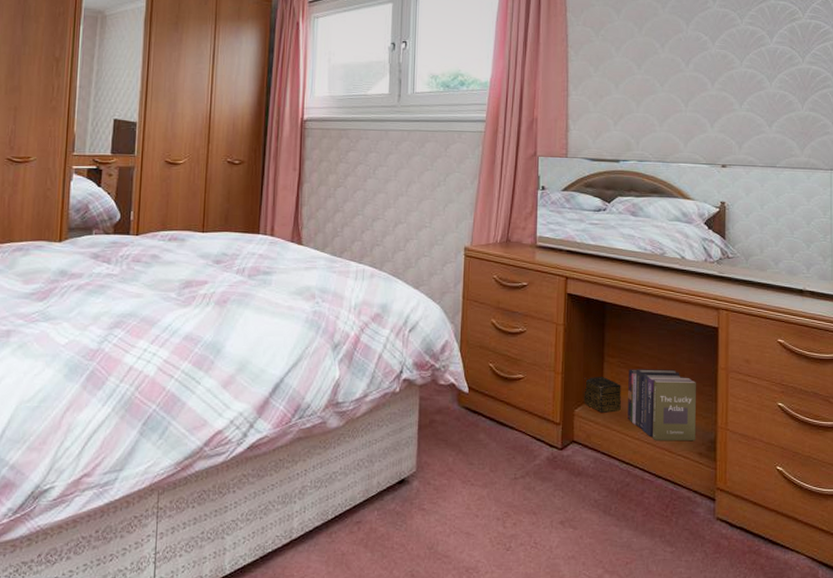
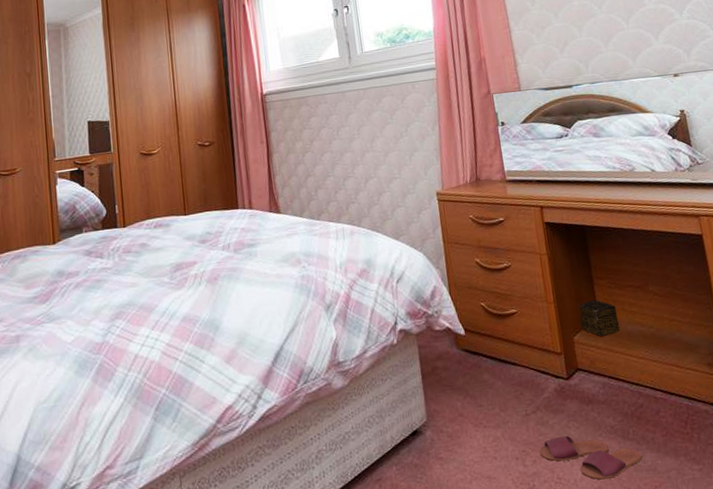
slippers: none [522,503,620,550] -> present [540,435,643,480]
books: present [628,369,696,440] -> none [620,282,701,357]

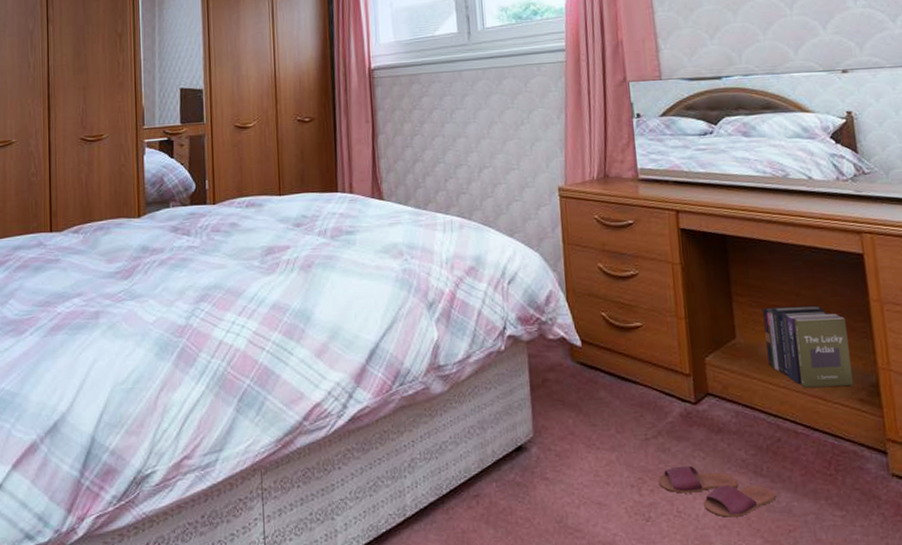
decorative box: present [577,300,620,337] -> none [711,319,759,360]
books: none [620,282,701,357] -> present [762,305,853,387]

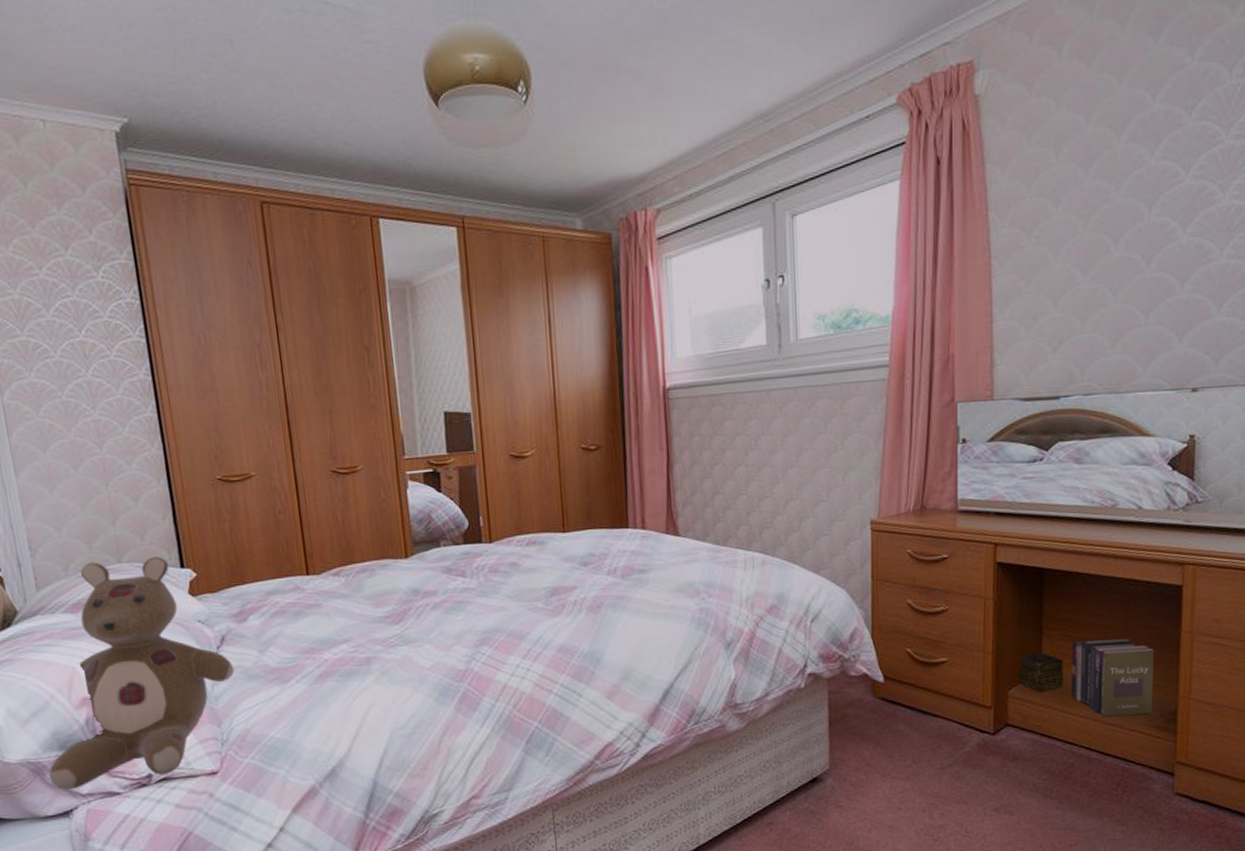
slippers: present [659,465,777,517] -> none [950,791,1063,836]
decorative box: none [711,319,759,360] -> present [1017,652,1063,692]

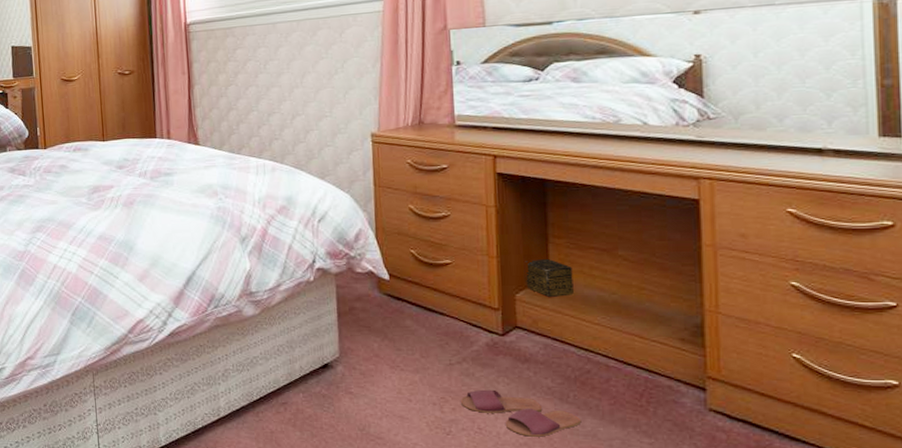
slippers: none [950,791,1063,836] -> present [461,389,582,437]
books: present [1071,637,1154,716] -> none [580,248,675,325]

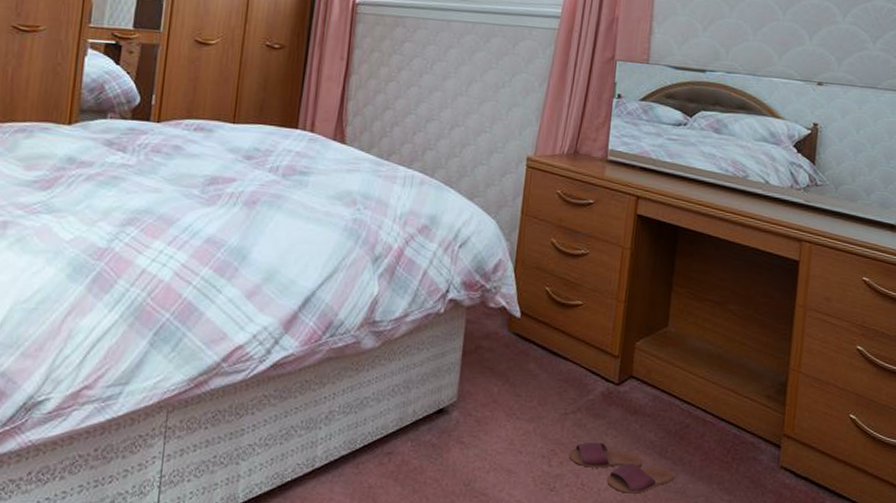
decorative box: present [524,259,574,297] -> none [646,307,689,348]

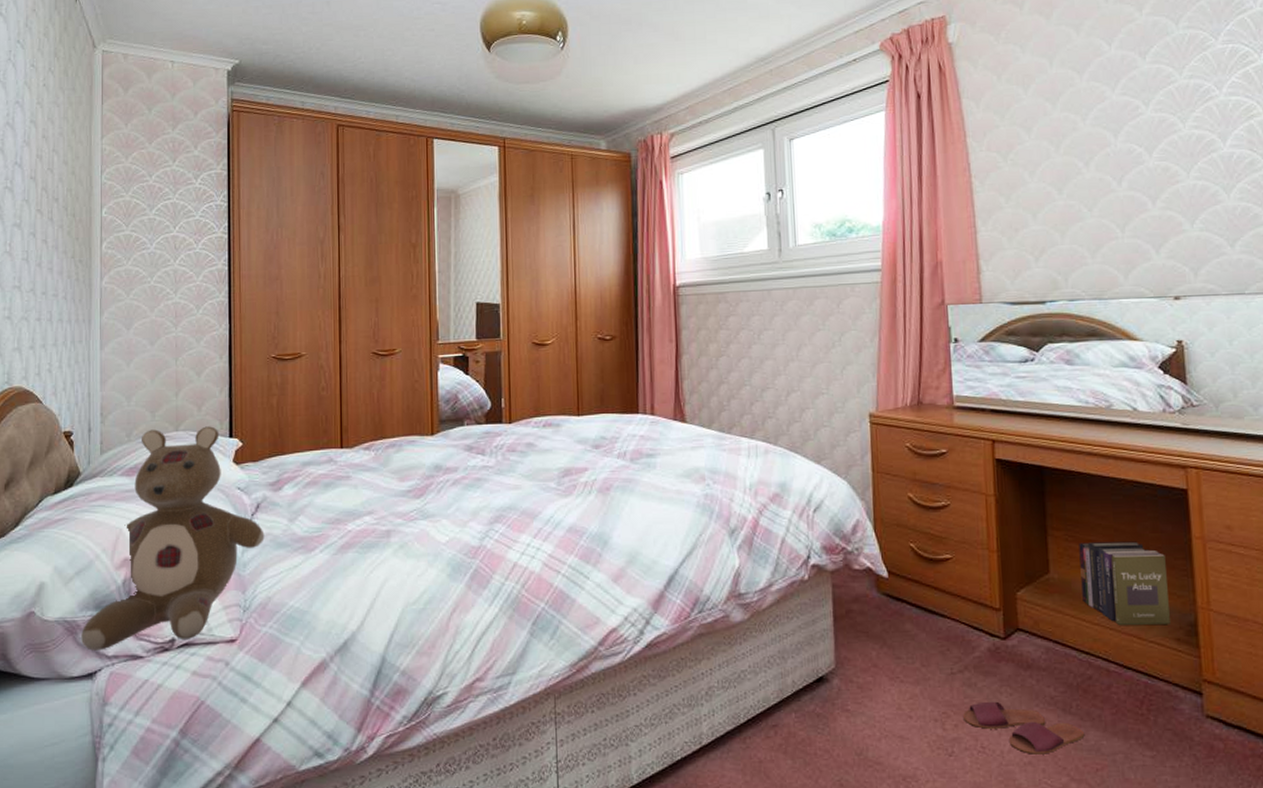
books: none [693,301,770,382] -> present [1078,541,1170,625]

